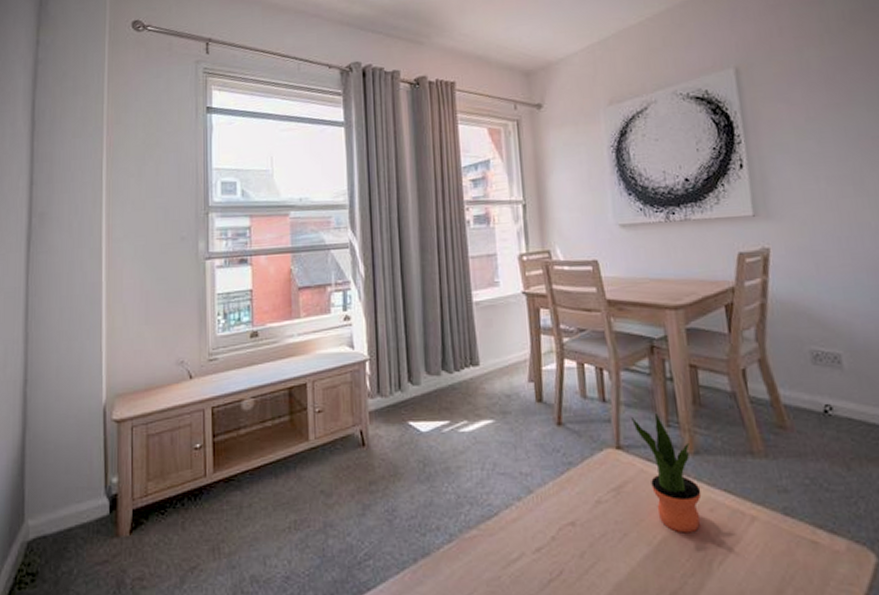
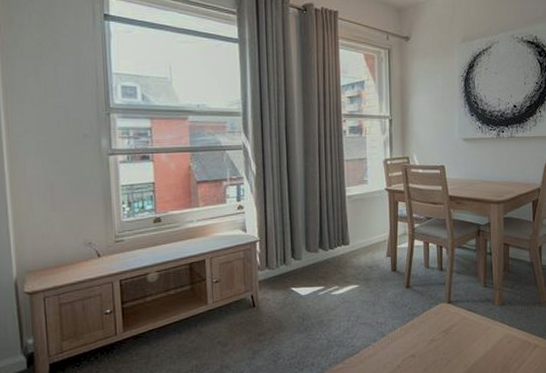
potted plant: present [630,412,702,533] -> none [459,277,503,358]

